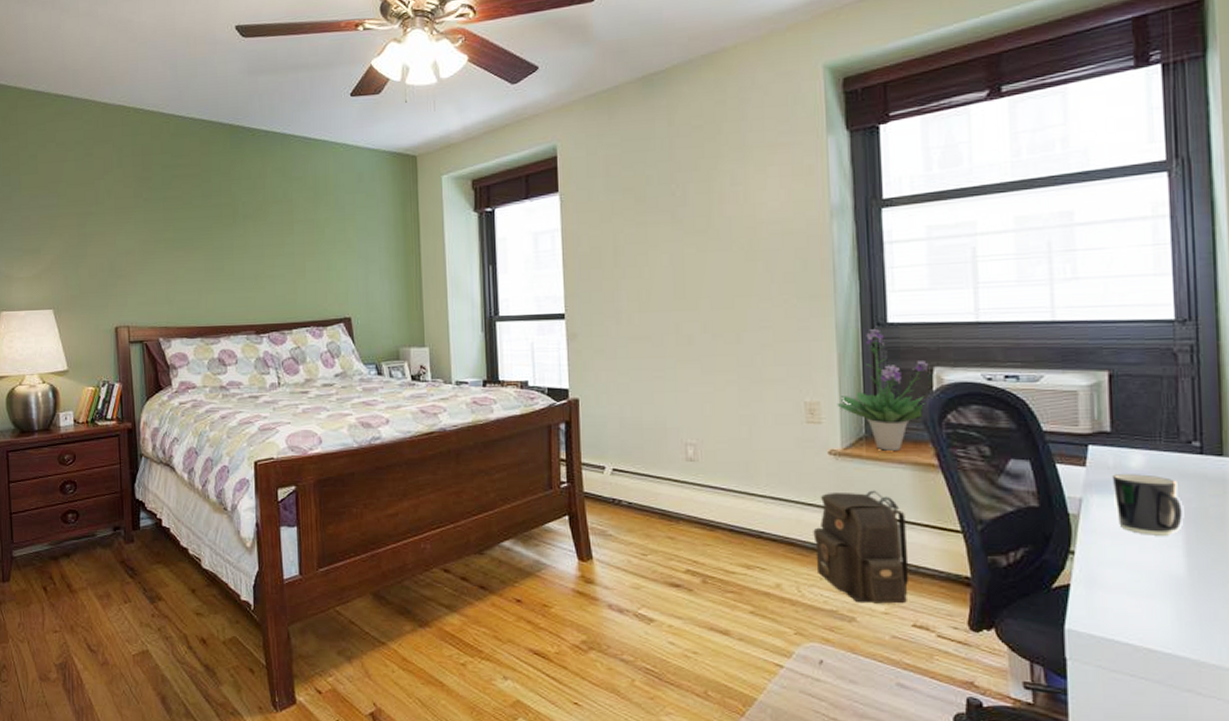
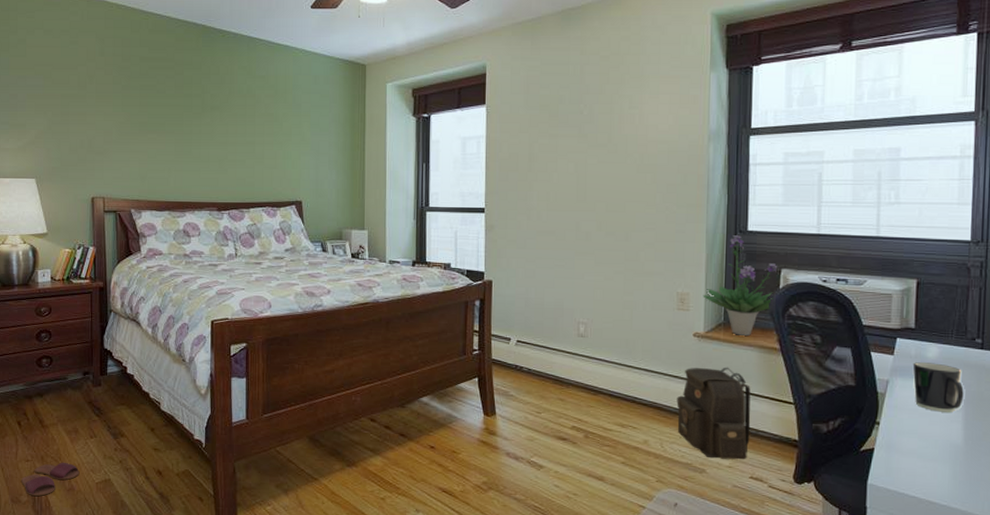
slippers: none [50,632,114,673] -> present [21,462,80,497]

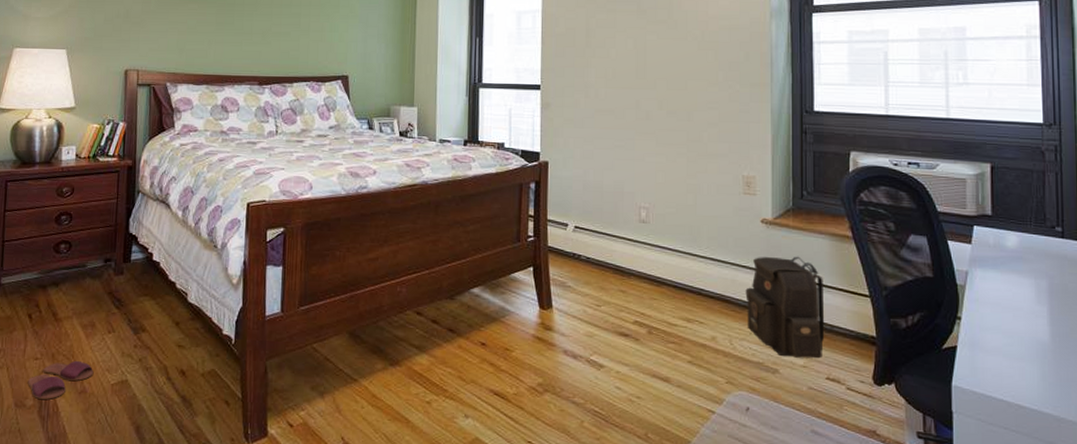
potted plant: present [703,234,778,336] -> none [769,115,847,222]
mug: present [913,362,964,413] -> none [993,252,1047,307]

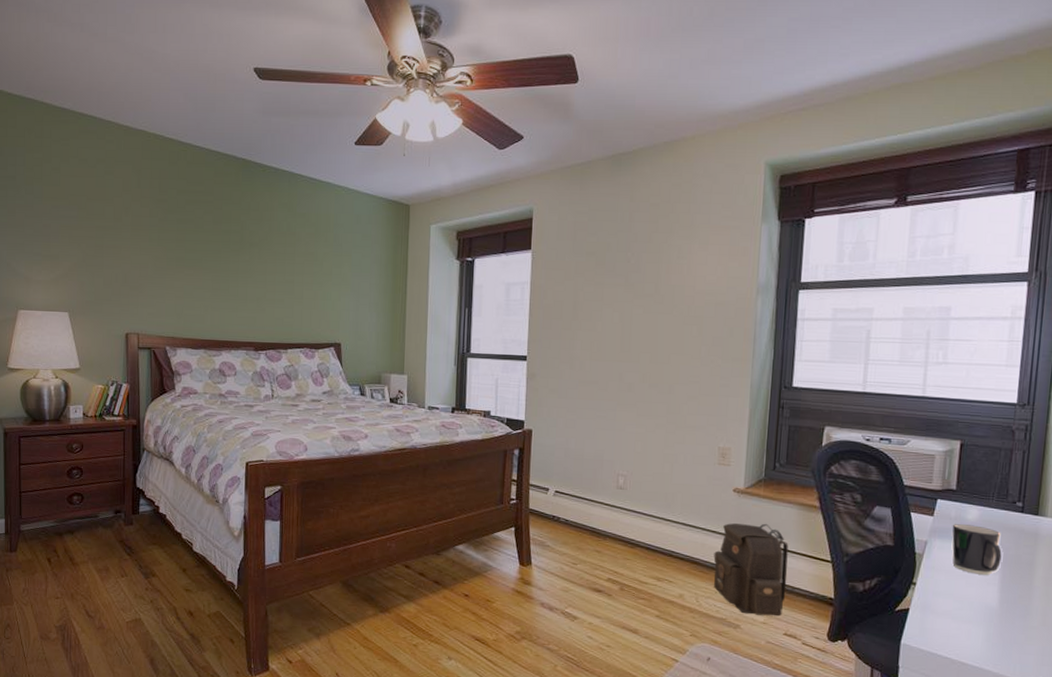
slippers: present [28,360,94,400] -> none [51,600,110,634]
mug: none [993,252,1047,307] -> present [952,524,1002,575]

